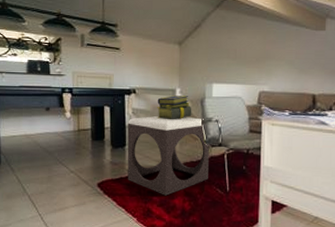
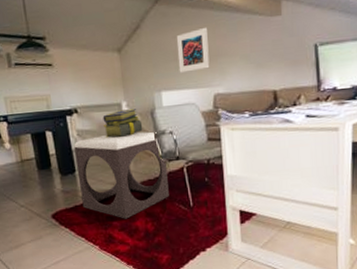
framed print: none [230,32,259,69] -> present [176,27,210,73]

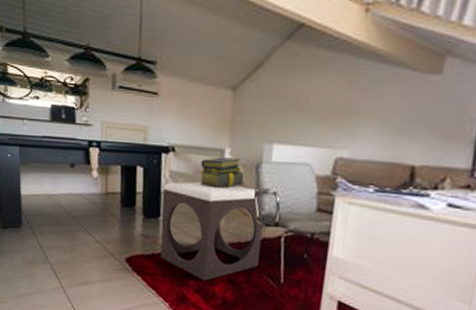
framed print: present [176,27,210,73] -> none [299,75,343,127]

